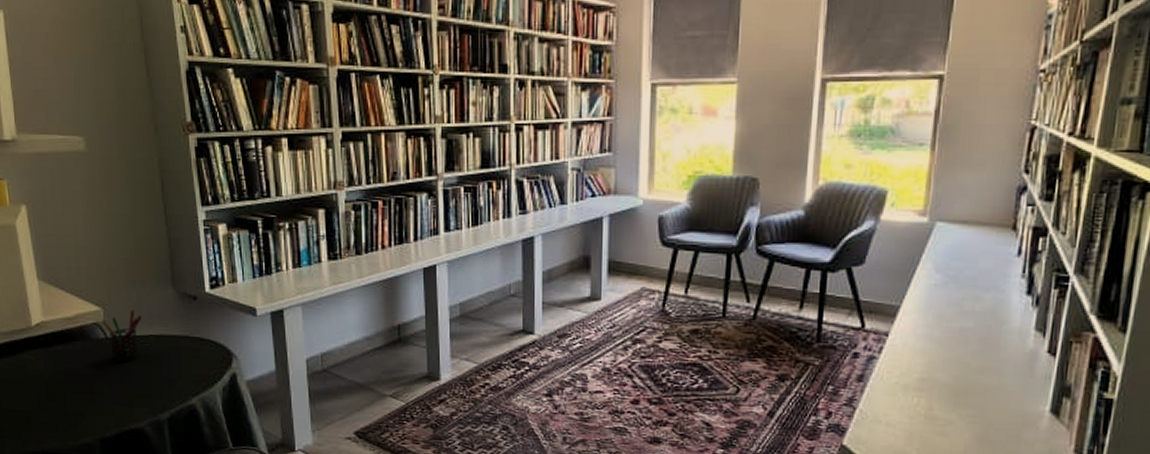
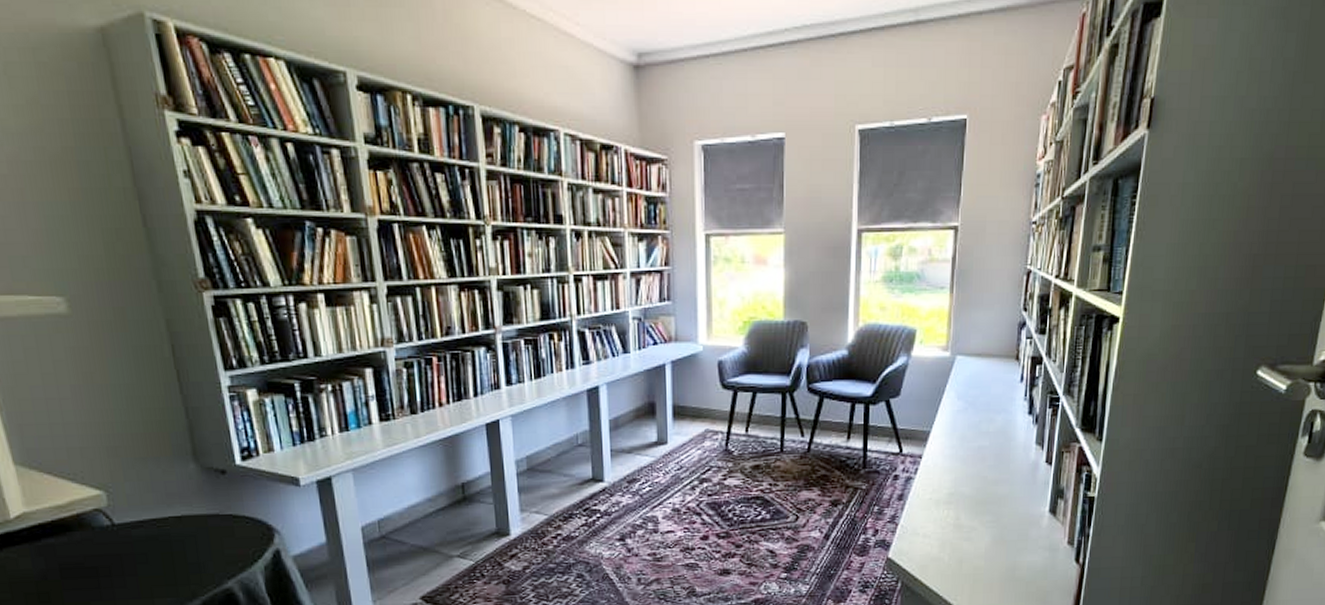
pen holder: present [103,309,142,362] -> none [106,490,158,550]

